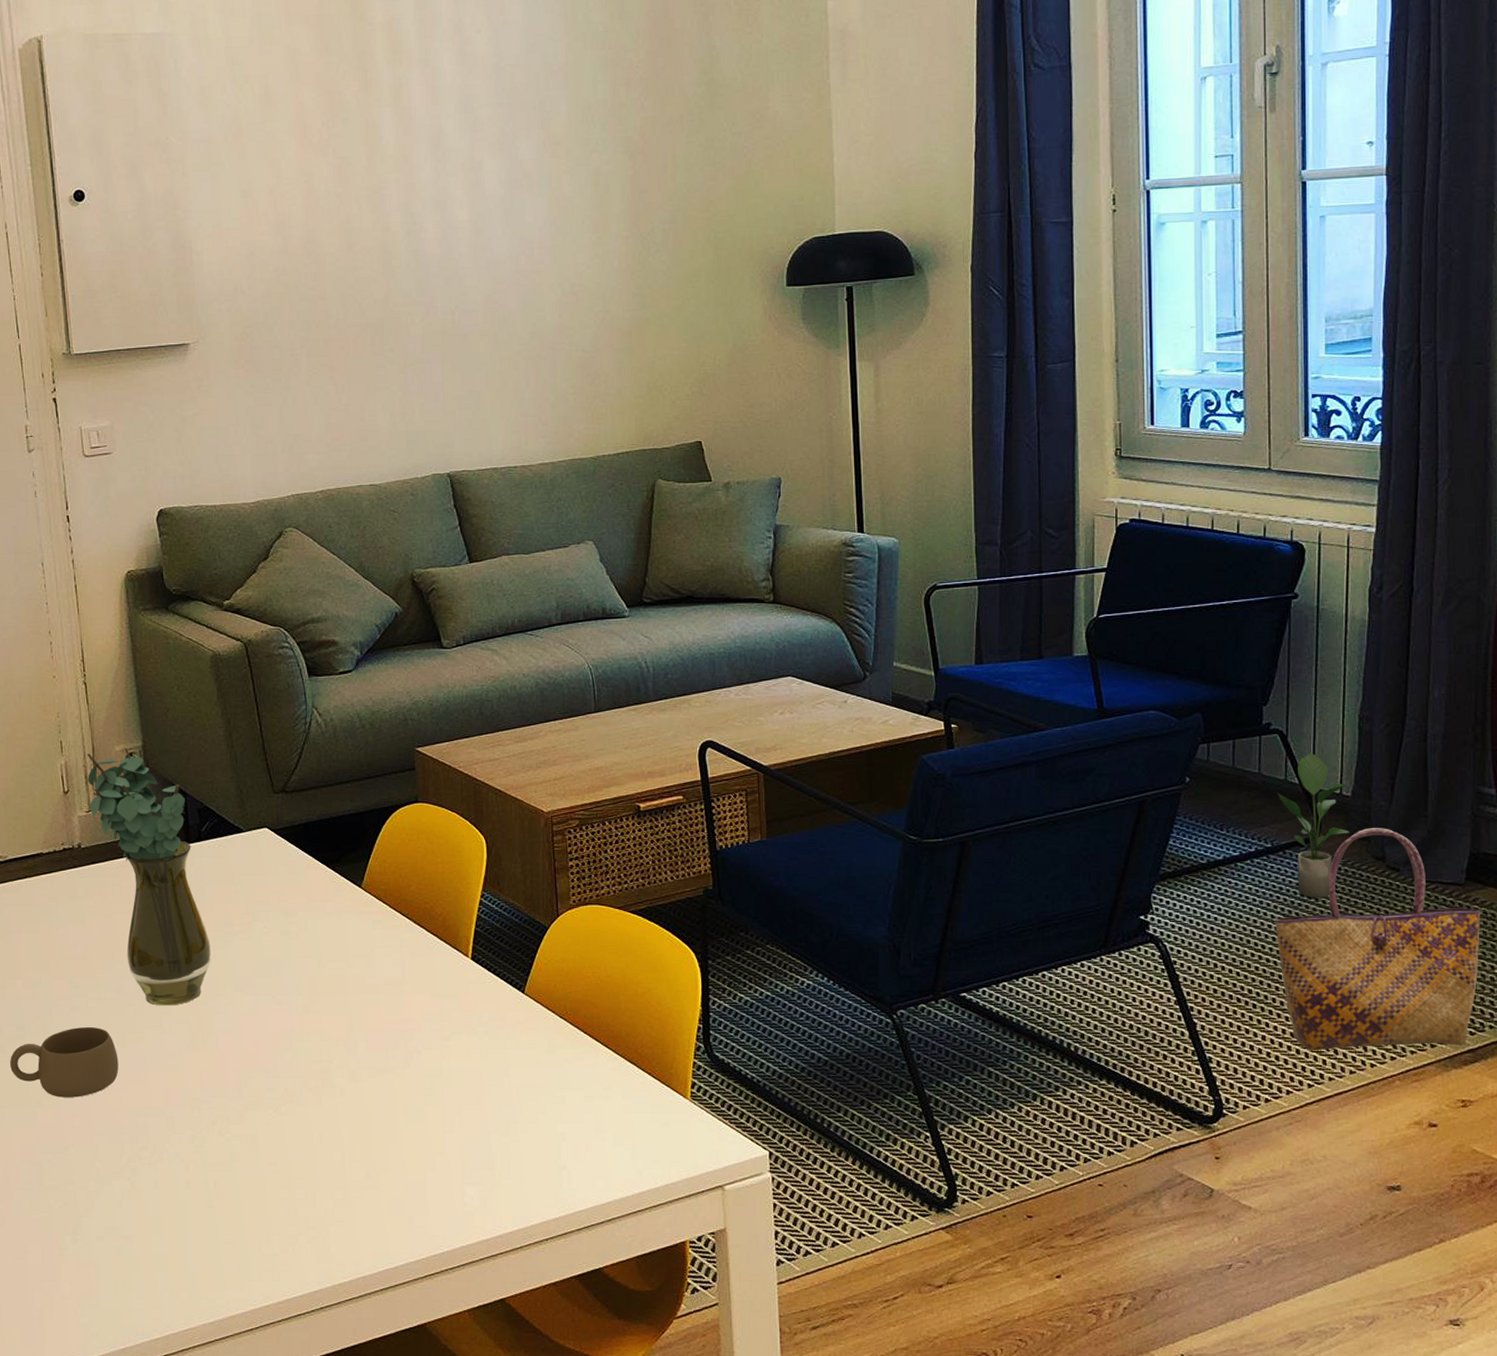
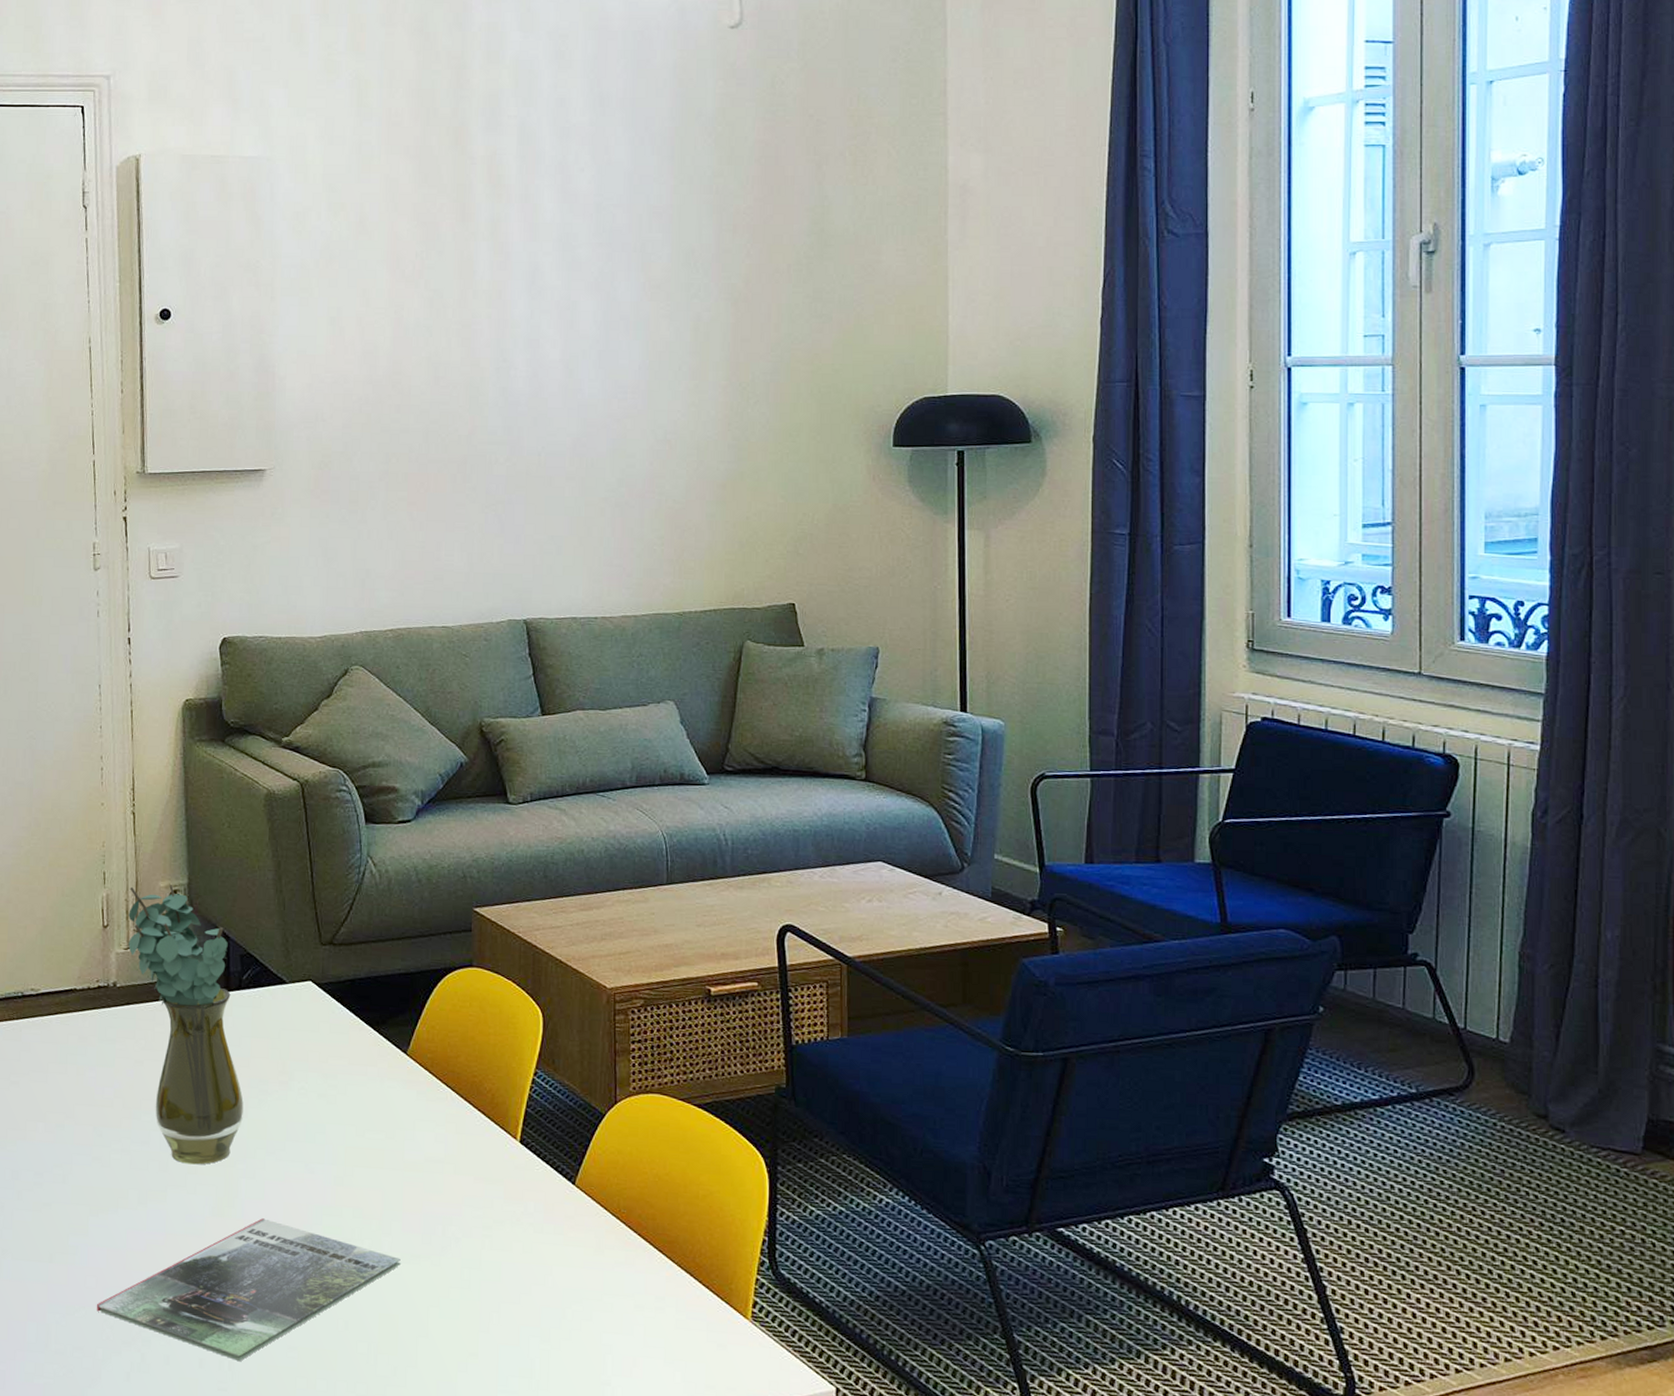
cup: present [10,1027,119,1098] -> none [25,1179,138,1256]
magazine: none [85,1049,369,1180] -> present [96,1218,402,1362]
tote bag: present [1275,828,1481,1050] -> none [1419,1080,1661,1341]
potted plant: present [1277,753,1350,899] -> none [1423,990,1507,1157]

